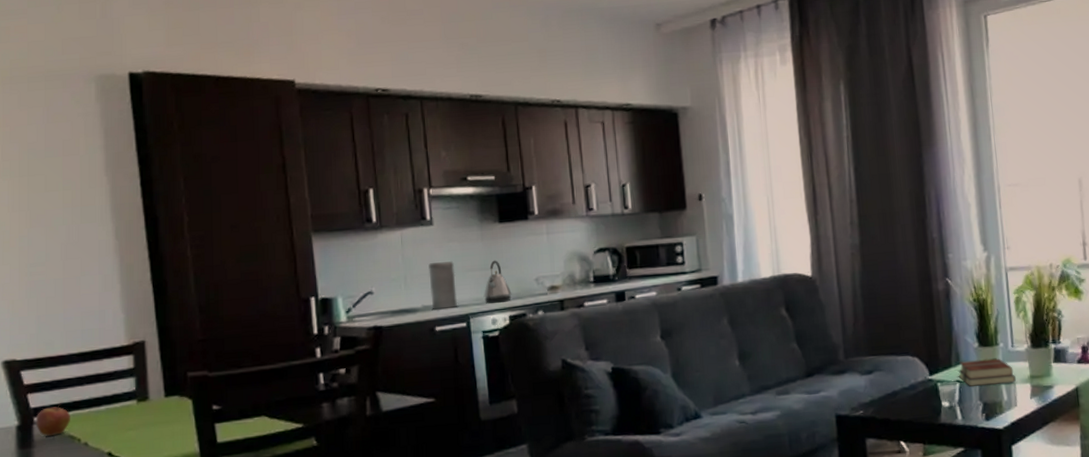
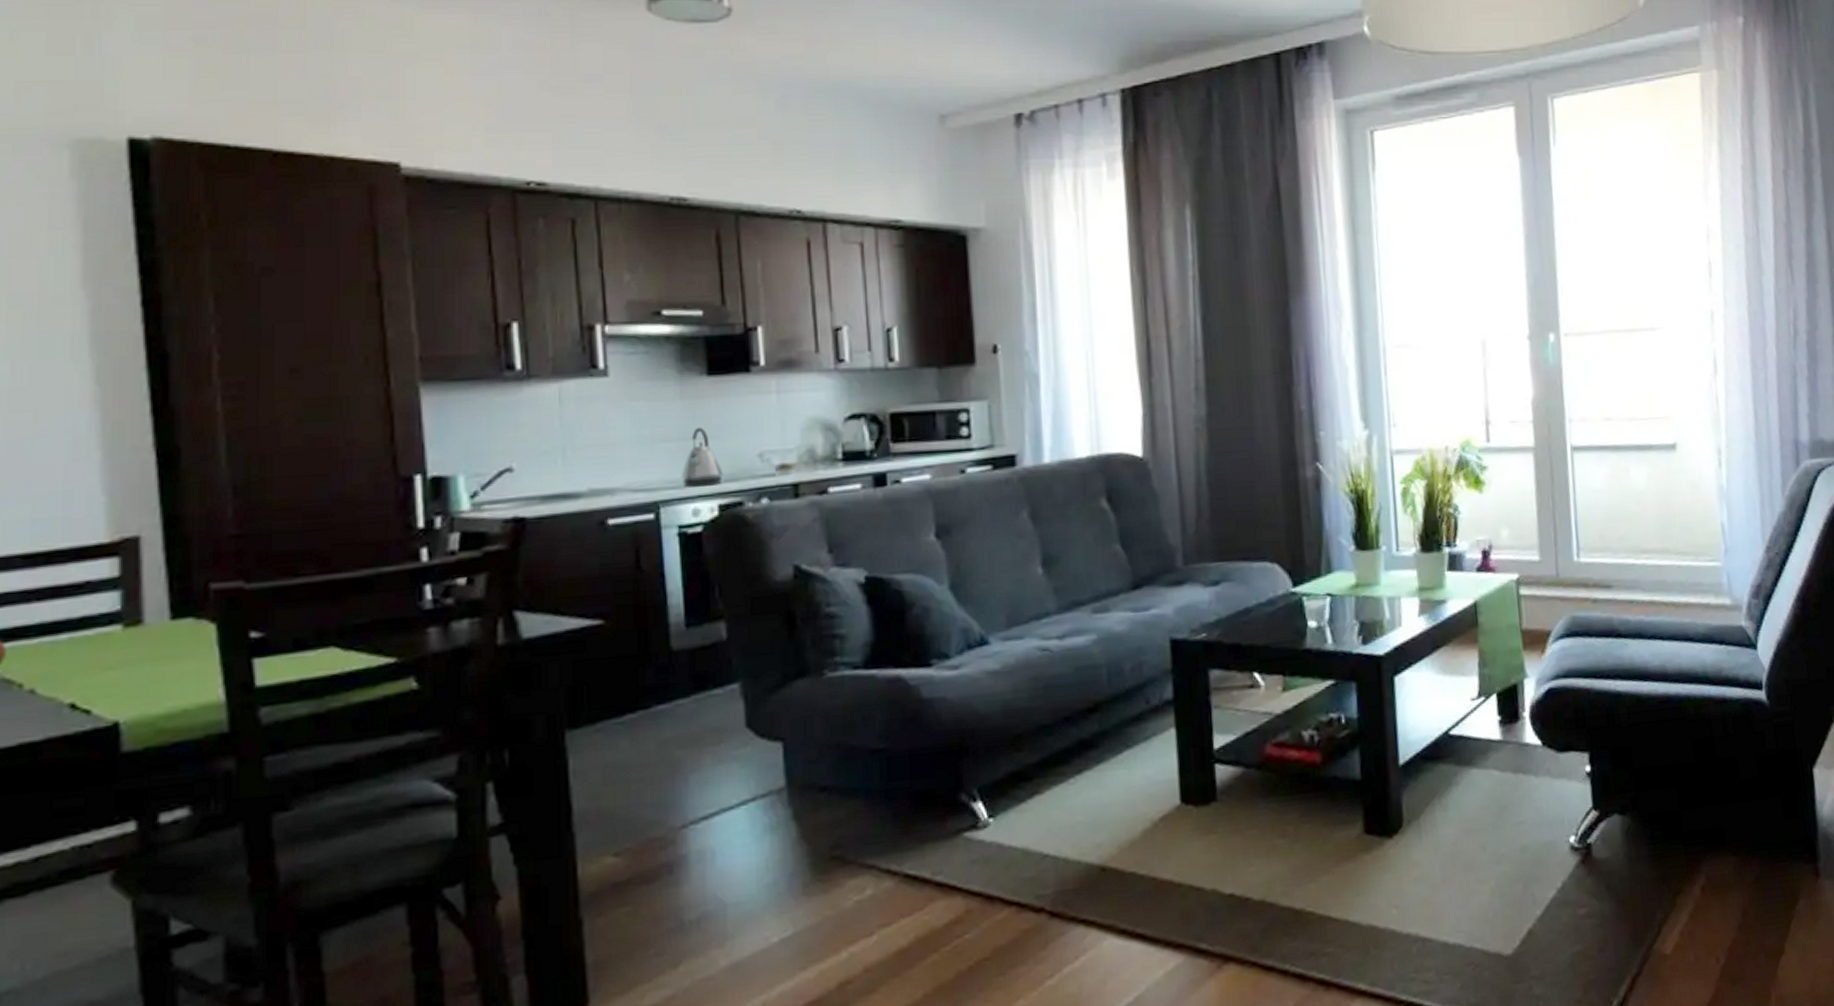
canister: present [428,260,458,310] -> none [600,426,643,496]
books: present [958,358,1017,387] -> none [1328,565,1402,601]

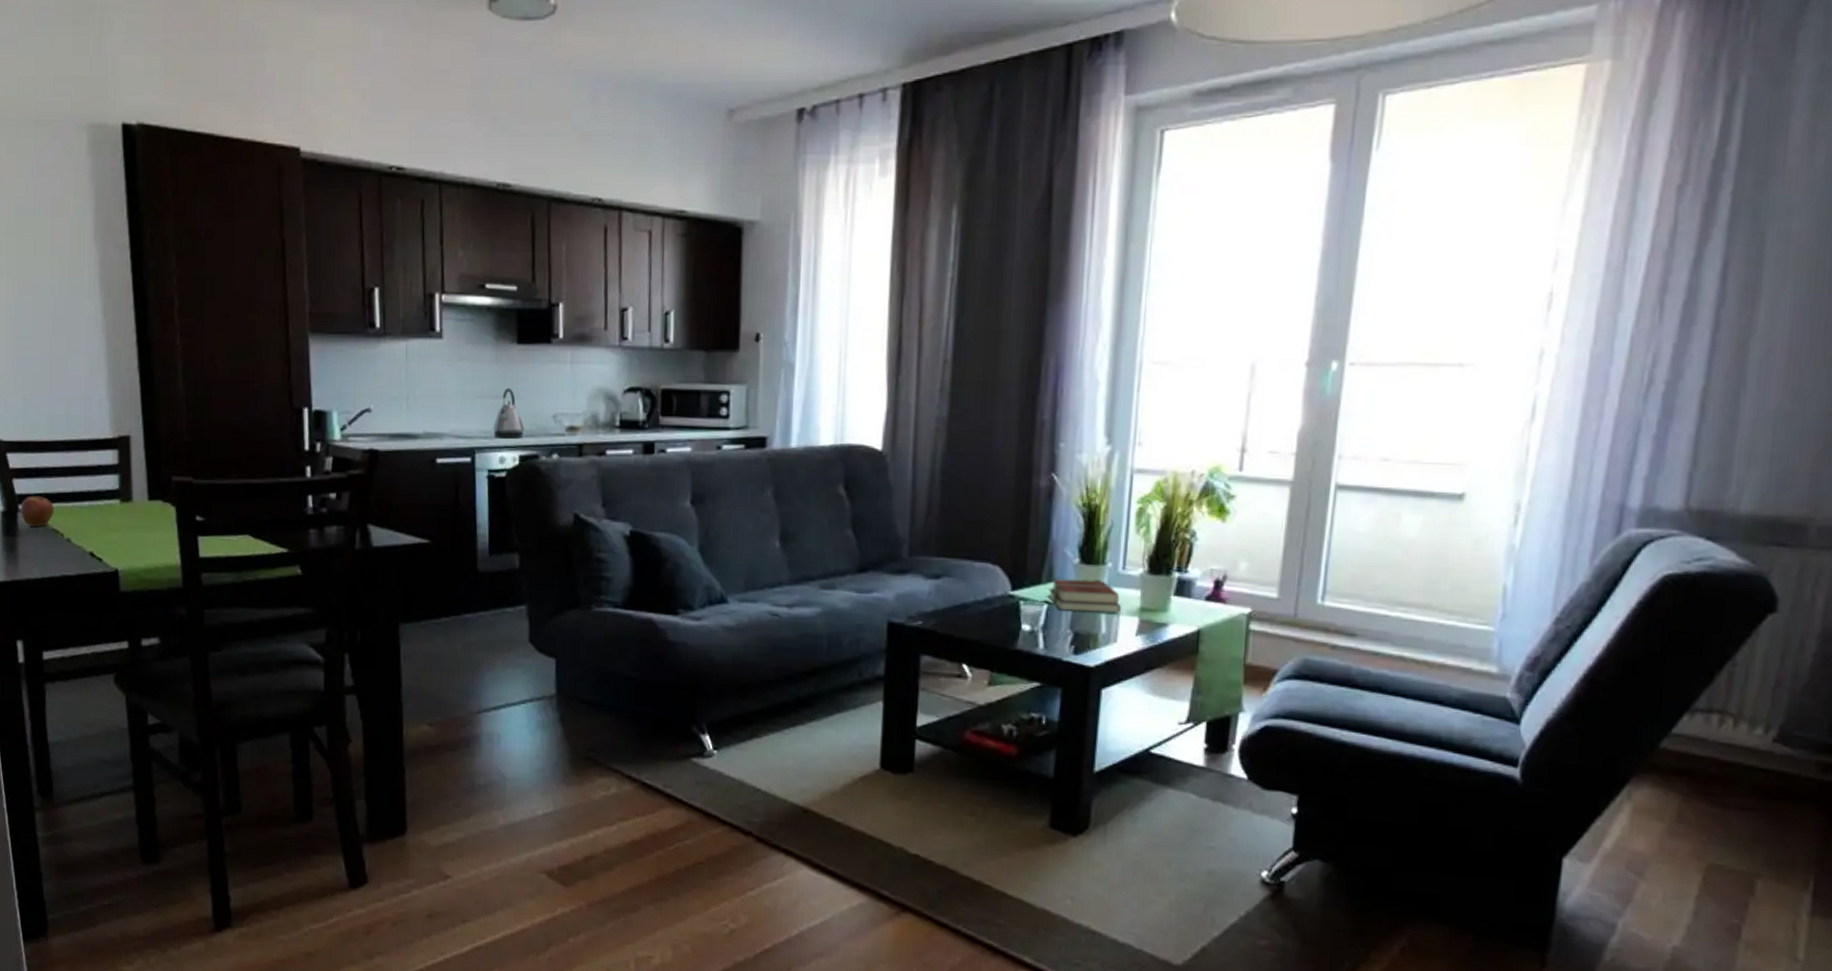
books: none [1328,565,1402,601] -> present [1047,578,1122,613]

